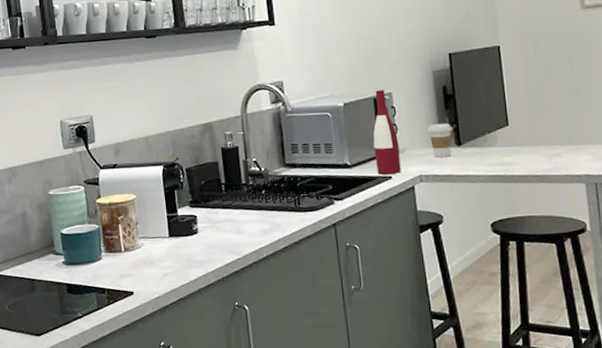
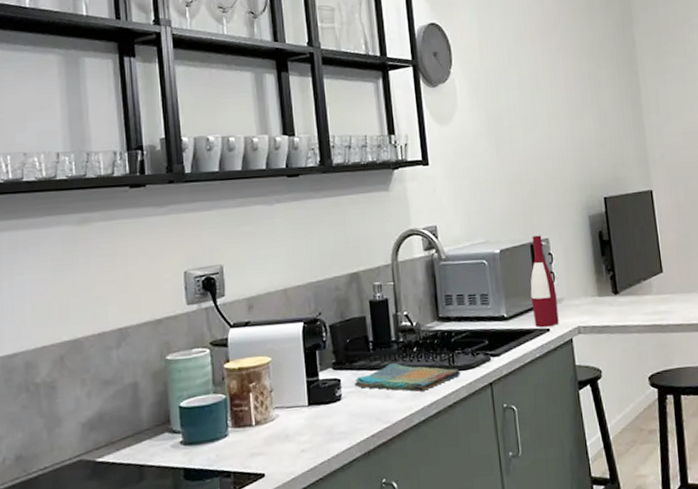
dish towel: none [209,204,306,230] -> present [354,363,460,392]
coffee cup: present [427,123,453,158] -> none [584,270,609,307]

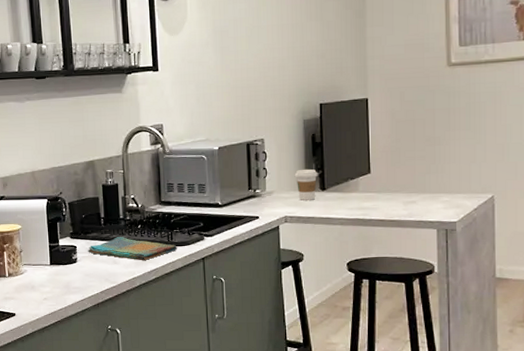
wine bottle: present [530,235,559,327] -> none [244,136,268,215]
coffee cup: none [584,270,609,307] -> present [294,169,318,200]

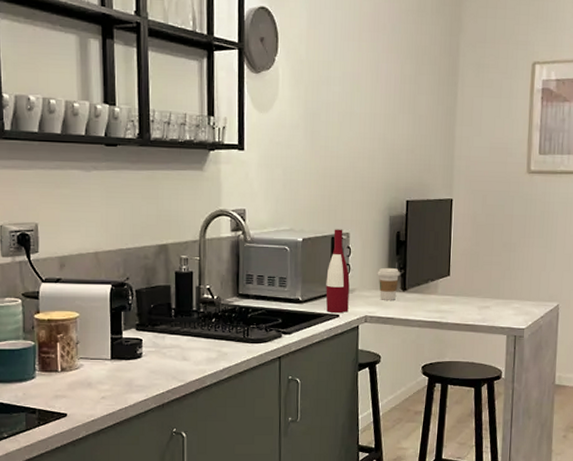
dish towel: present [88,237,177,261] -> none [155,331,253,358]
wine bottle: none [244,136,268,215] -> present [326,229,350,313]

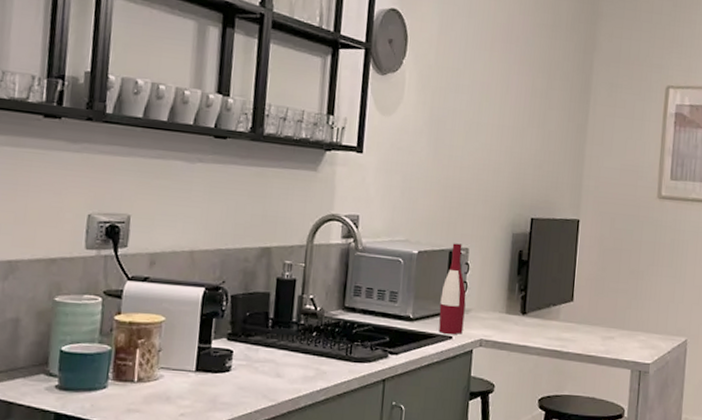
coffee cup: present [377,267,400,300] -> none [495,288,521,324]

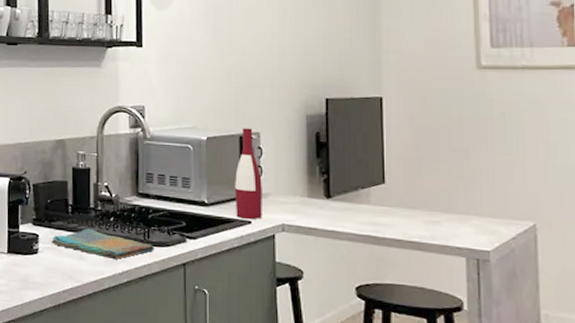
dish towel: none [246,344,356,377] -> present [51,229,154,260]

